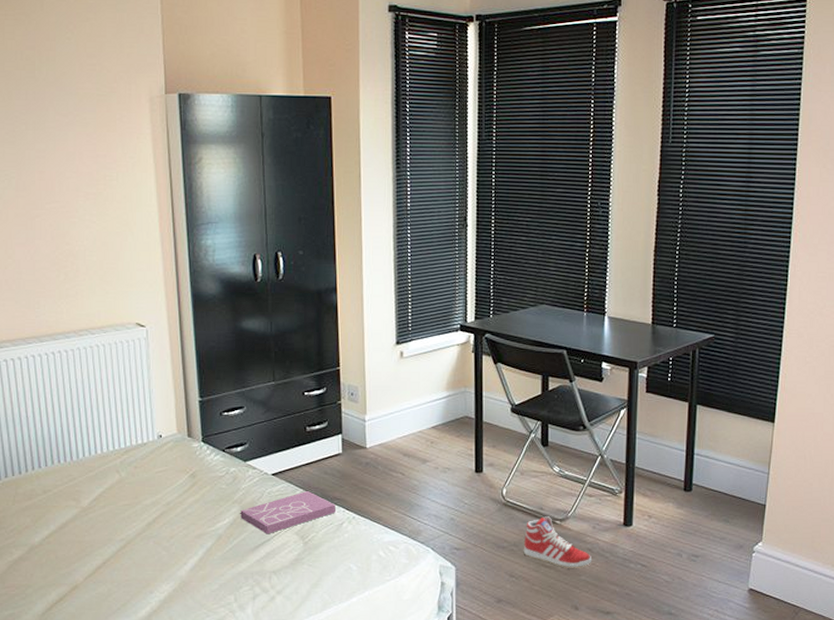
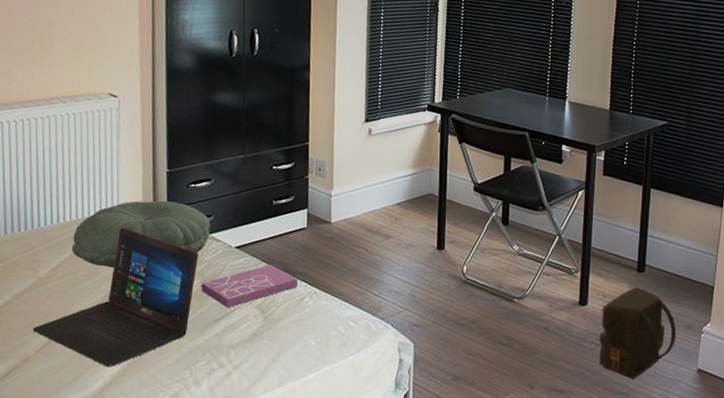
laptop: none [79,457,236,594] -> present [32,227,199,368]
pillow: none [110,429,246,497] -> present [71,200,211,268]
sneaker: present [523,516,591,568] -> none [481,294,547,347]
backpack: none [645,506,726,600] -> present [599,286,677,380]

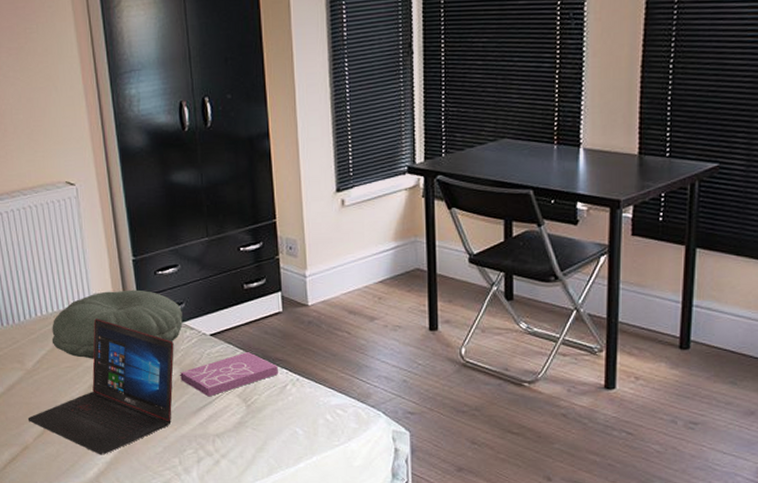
backpack: present [599,286,677,380] -> none [631,366,733,473]

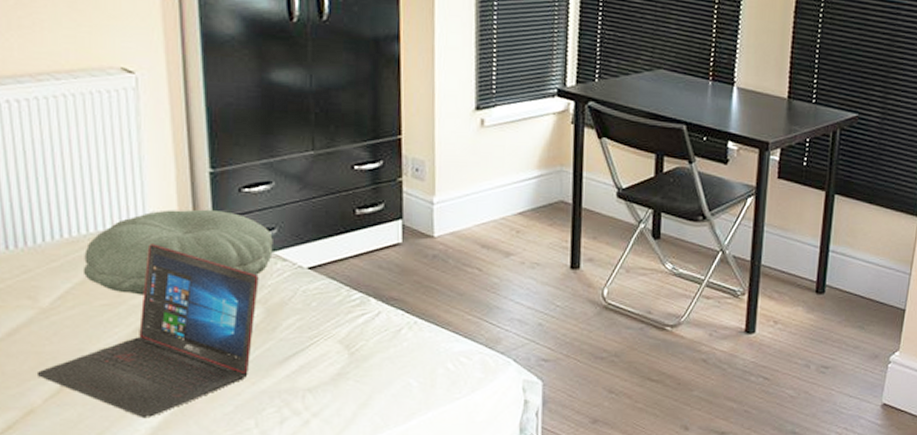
book: present [180,352,278,397] -> none [264,289,392,343]

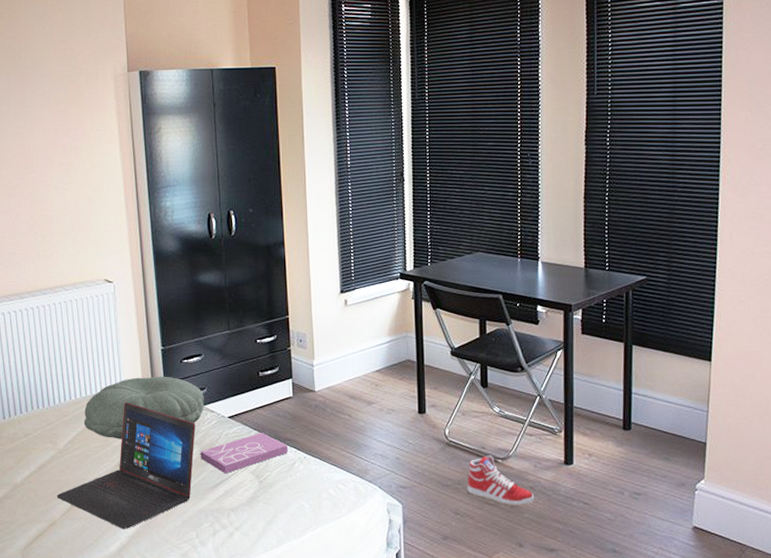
book: none [264,289,392,343] -> present [200,433,288,474]
sneaker: none [625,322,706,382] -> present [467,455,534,506]

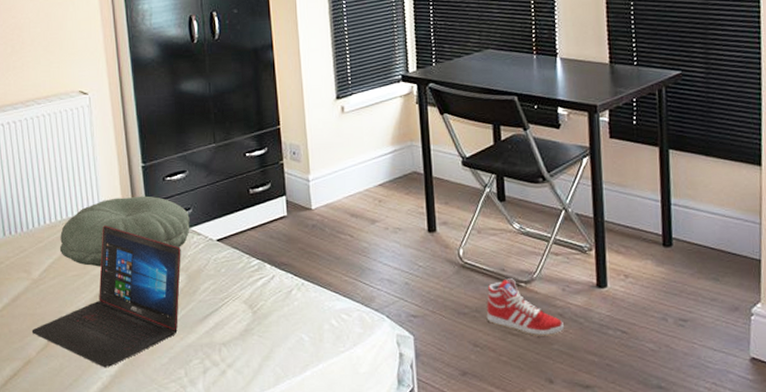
book: present [200,433,288,474] -> none [187,257,283,304]

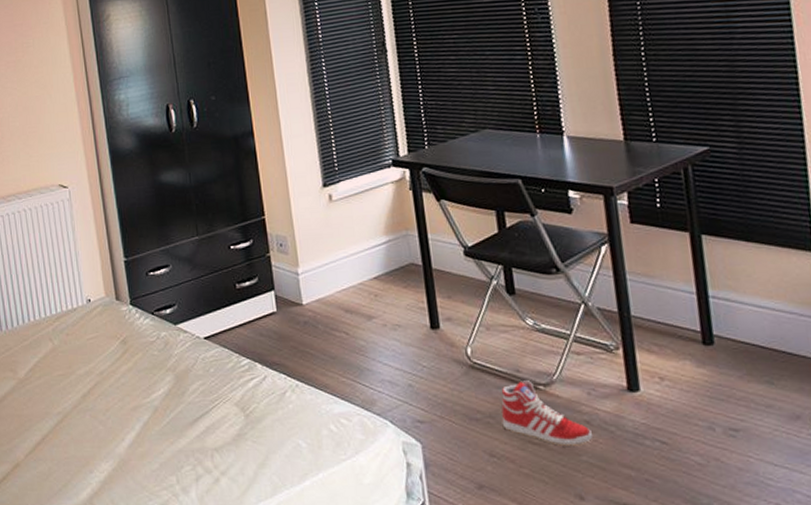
laptop: present [31,225,181,368] -> none [19,323,168,473]
pillow: present [59,195,190,267] -> none [44,291,176,366]

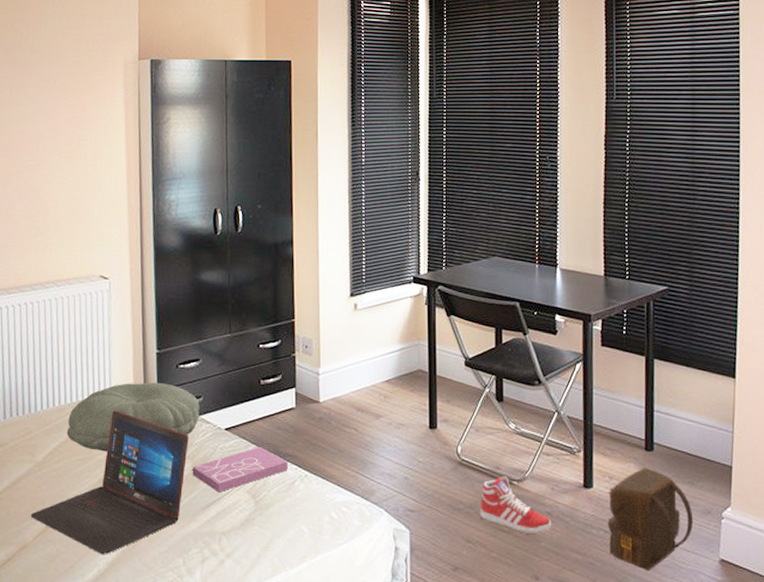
laptop: none [19,323,168,473] -> present [30,410,189,555]
pillow: none [44,291,176,366] -> present [66,382,200,452]
book: none [175,356,276,406] -> present [192,447,288,493]
backpack: none [660,364,779,490] -> present [608,466,694,571]

